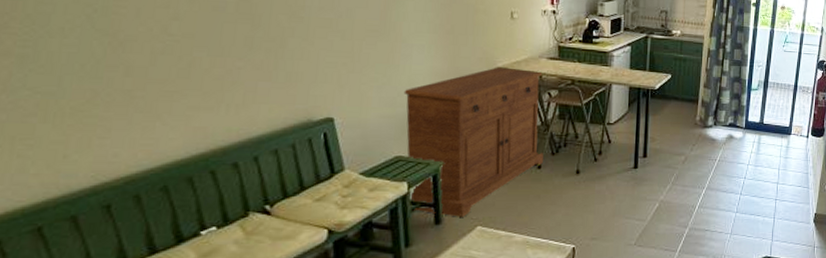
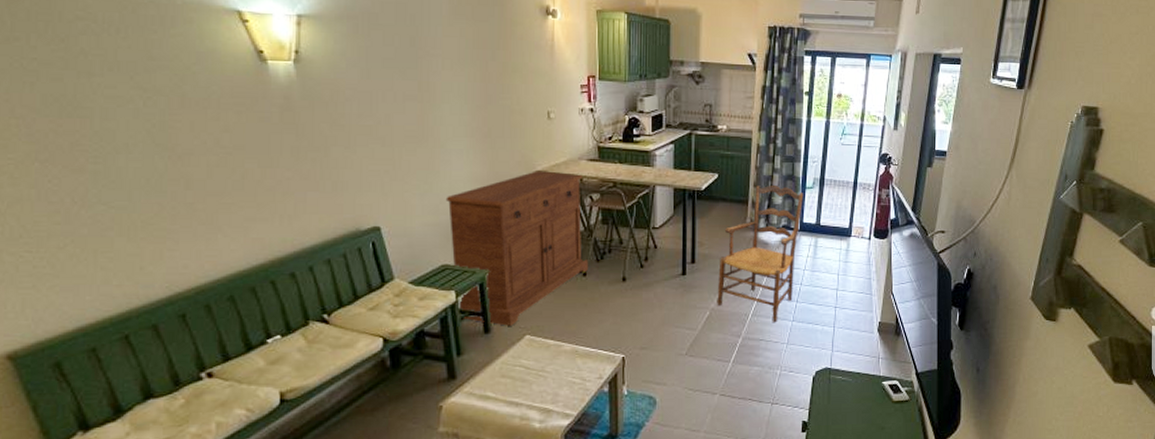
armchair: none [666,86,749,213] -> present [717,186,804,322]

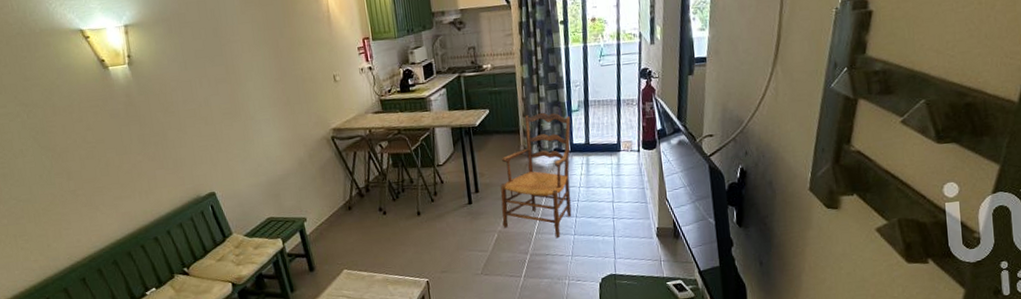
sideboard: present [445,171,588,326] -> none [262,126,387,264]

